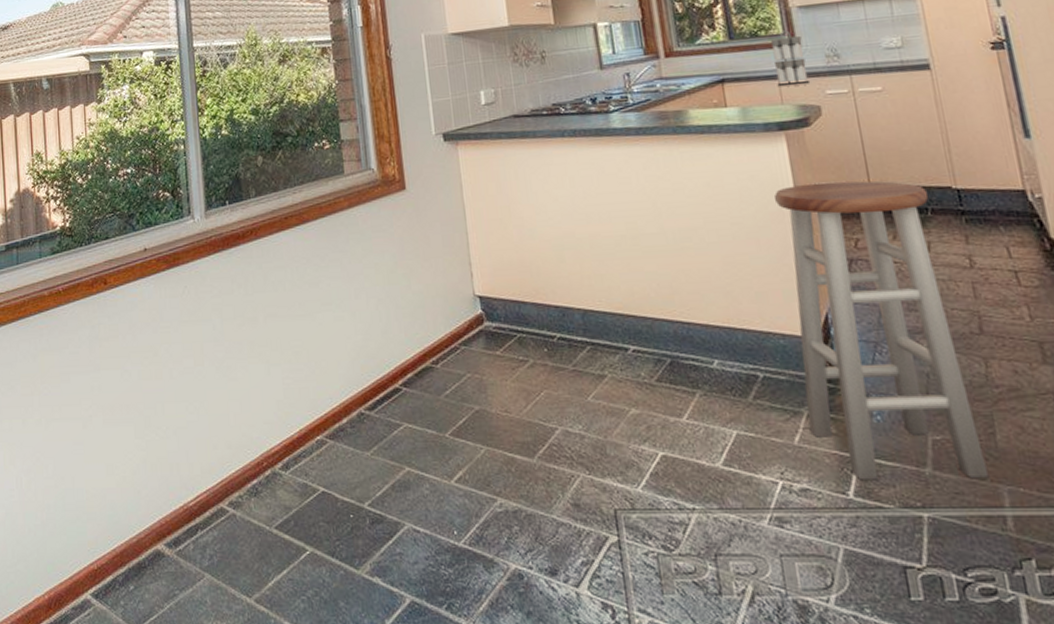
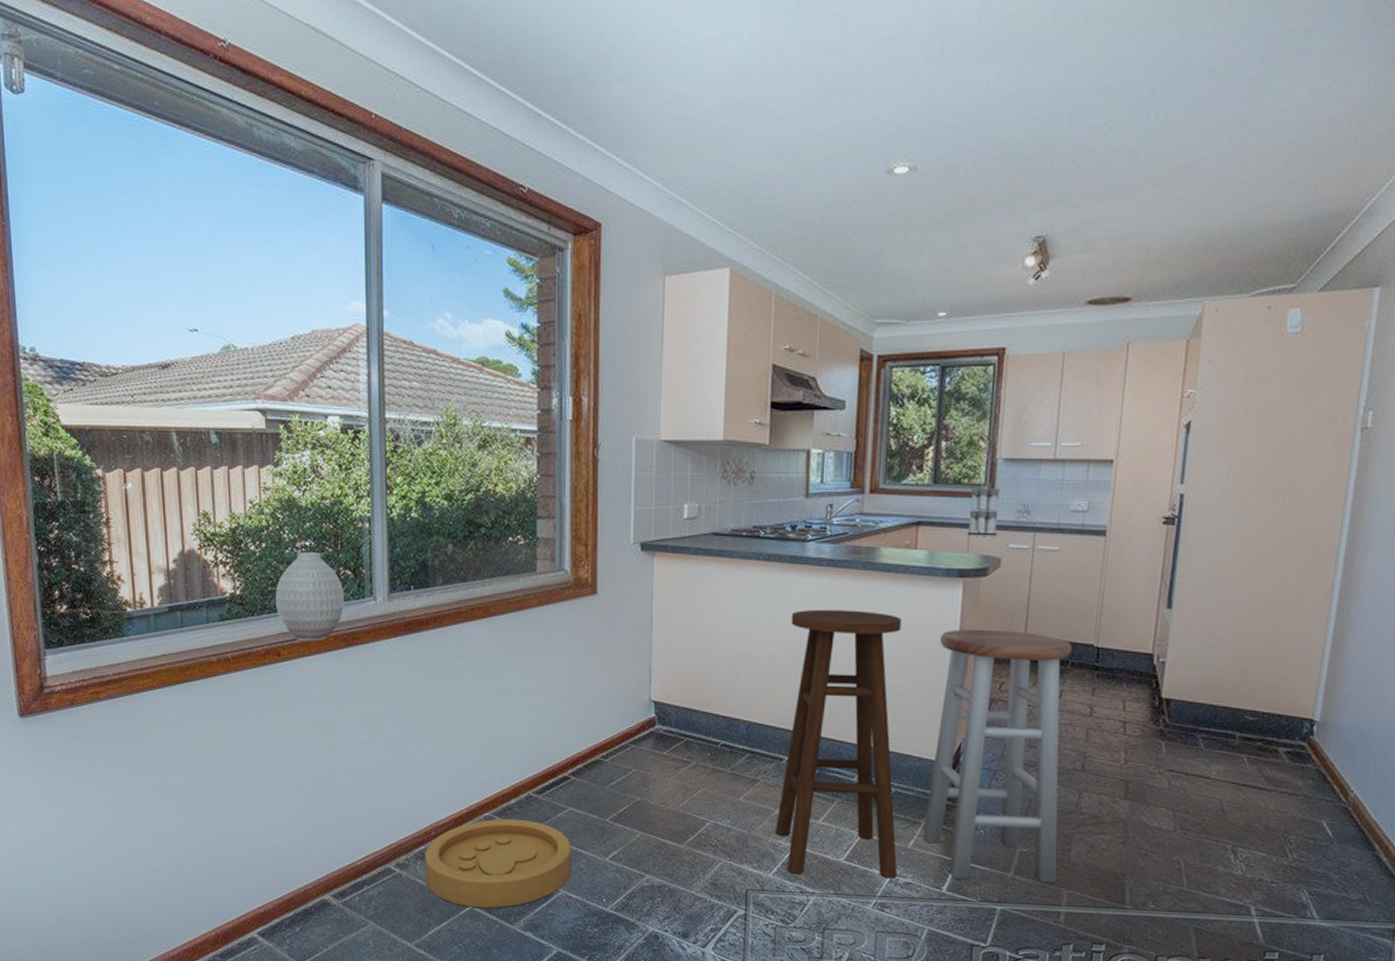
vase: none [101,178,165,267] -> present [275,552,344,641]
pet bowl: none [258,441,415,550] -> present [425,818,571,909]
bar stool: none [607,177,789,486] -> present [776,609,901,879]

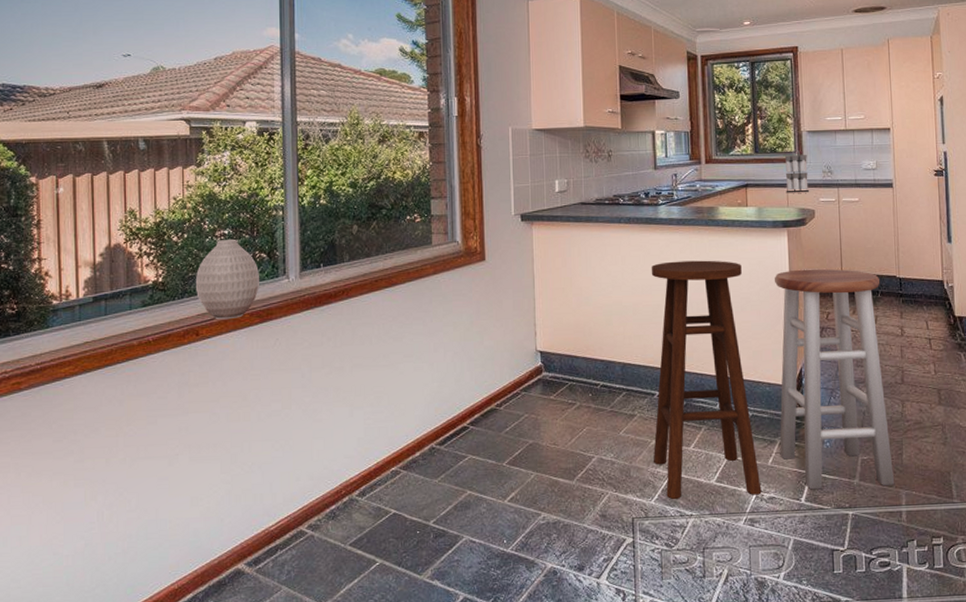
pet bowl: present [425,818,571,909] -> none [336,470,473,562]

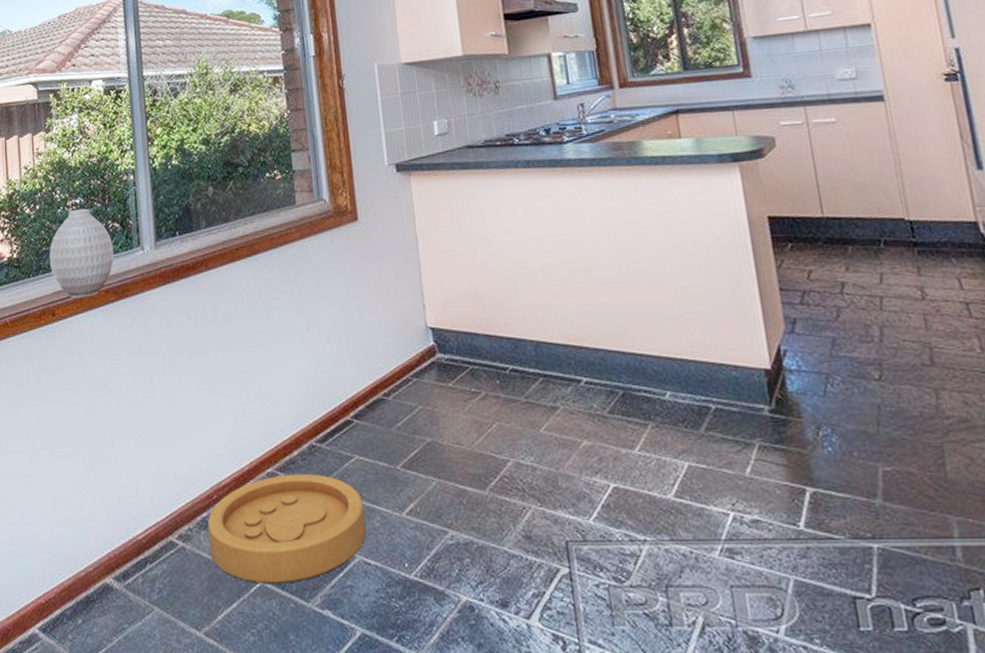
pet bowl: none [336,470,473,562] -> present [208,473,366,583]
bar stool: present [651,260,762,499] -> none [561,208,741,518]
bar stool: present [774,269,895,490] -> none [727,212,939,512]
spice rack: present [785,149,810,193] -> none [726,61,765,118]

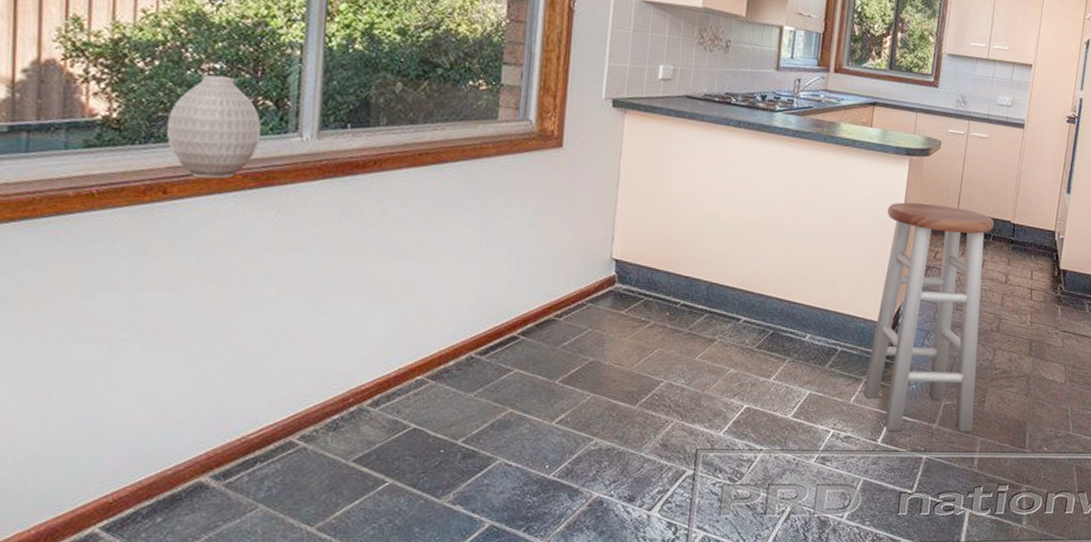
pet bowl: present [208,473,366,583] -> none [336,382,515,482]
bar stool: none [727,212,939,512] -> present [863,202,995,432]

